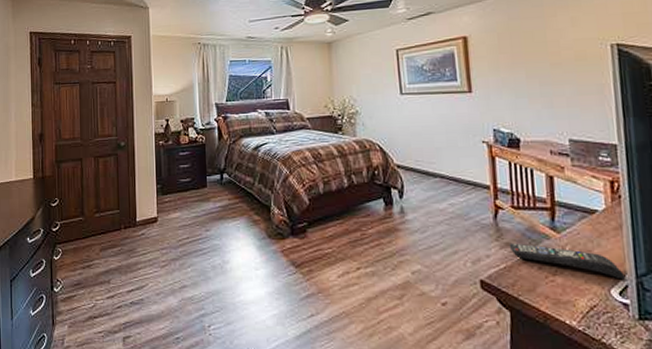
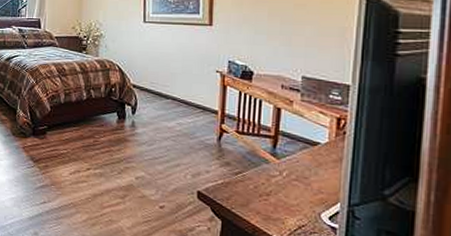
remote control: present [509,243,626,280] -> none [228,162,338,207]

